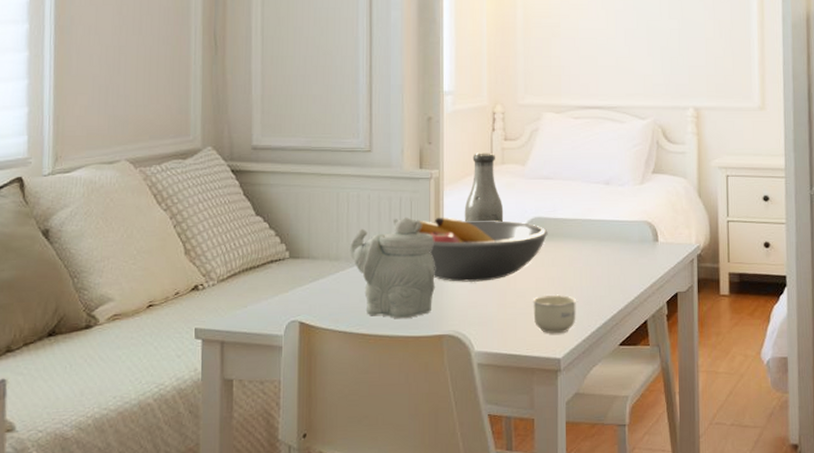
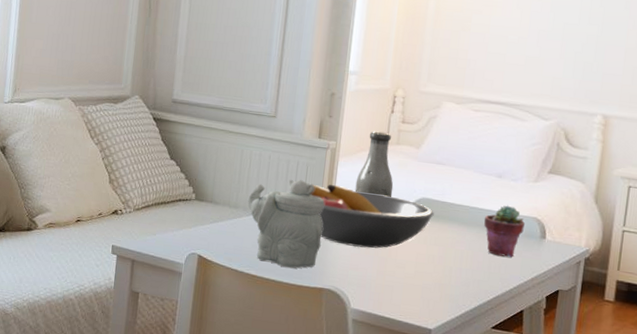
cup: present [533,294,576,334] -> none [410,269,454,307]
potted succulent: none [598,212,638,267] -> present [484,205,526,257]

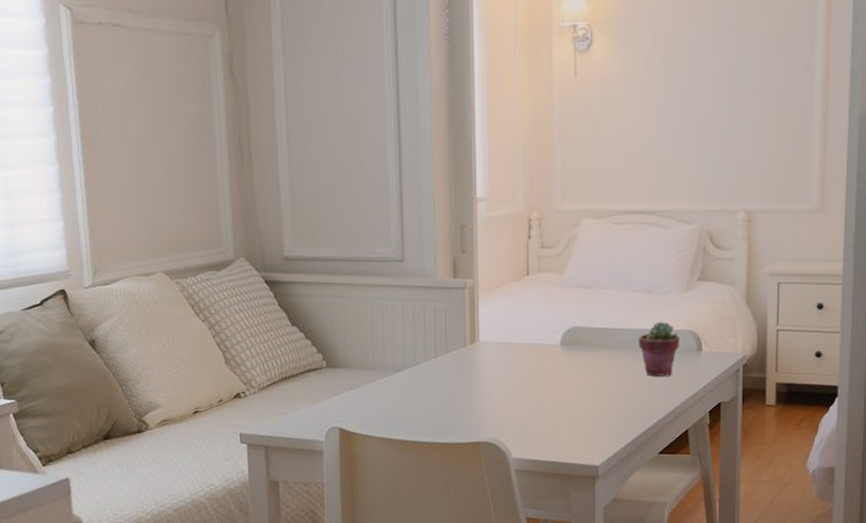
teapot: present [246,180,325,269] -> none [384,327,471,427]
fruit bowl: present [308,183,434,248] -> none [449,326,586,391]
bottle: present [355,131,394,197] -> none [500,261,541,332]

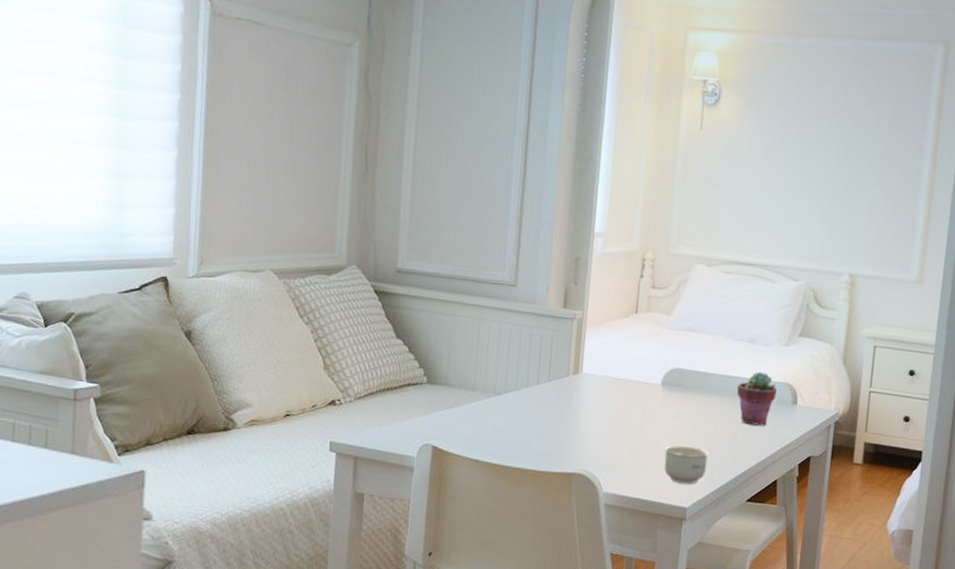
cup: none [571,403,615,442] -> present [664,445,708,484]

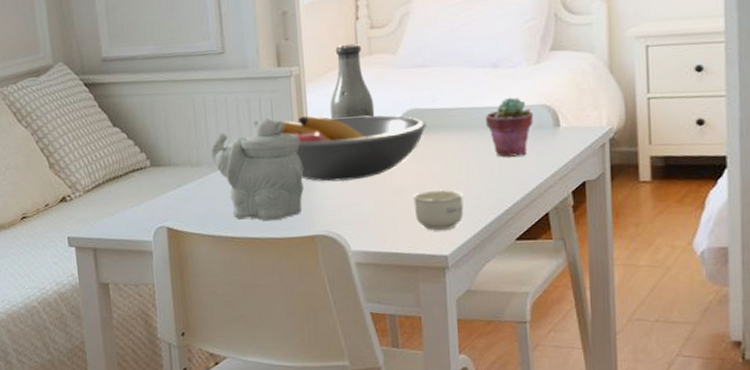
teapot: none [486,355,572,454] -> present [209,118,304,222]
fruit bowl: none [554,358,687,426] -> present [276,115,427,182]
bottle: none [604,298,645,369] -> present [329,43,375,119]

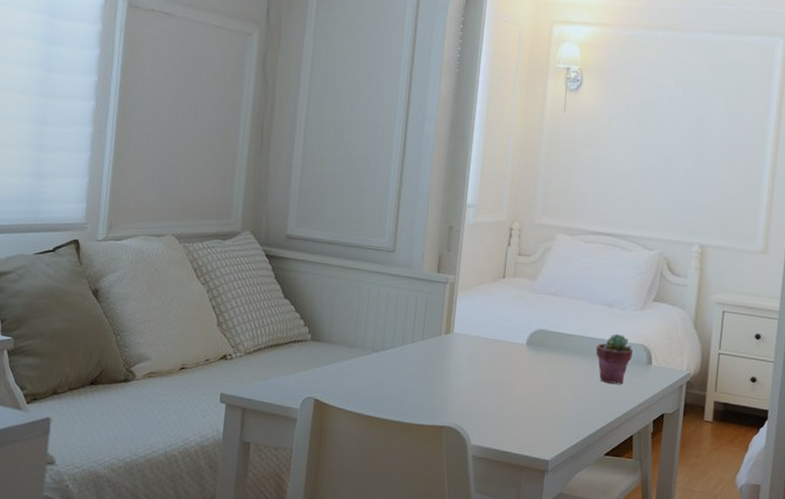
teapot: present [209,118,304,222] -> none [365,315,444,408]
fruit bowl: present [276,115,427,182] -> none [428,319,550,383]
bottle: present [329,43,375,119] -> none [473,264,511,330]
cup: present [413,189,464,231] -> none [528,401,569,438]

